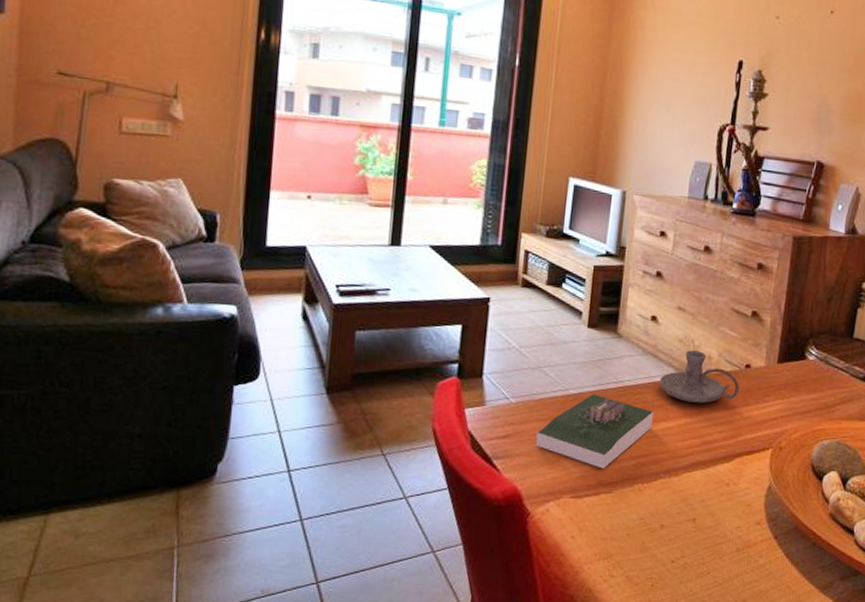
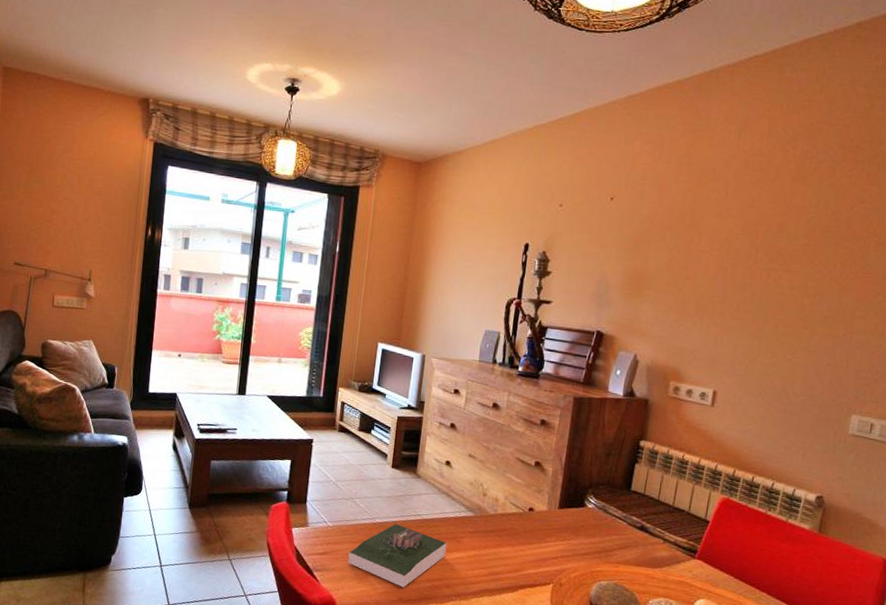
candle holder: present [660,350,739,403] -> none [452,492,523,539]

